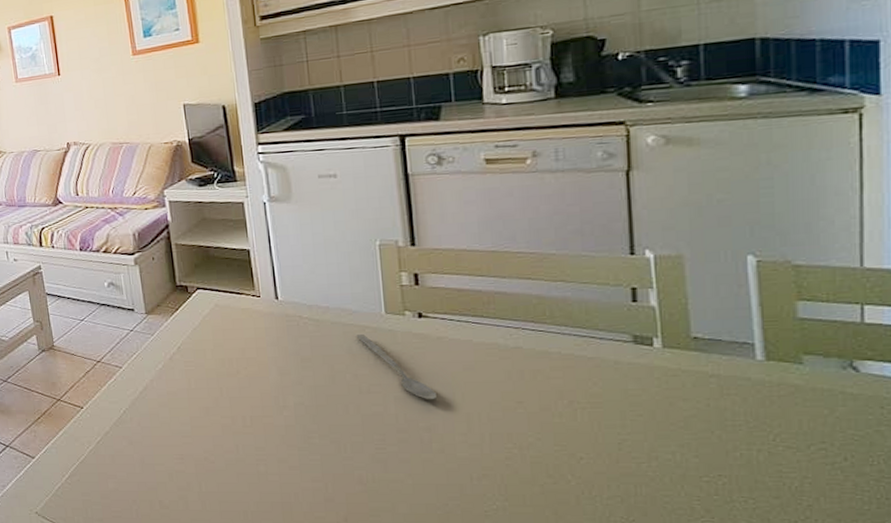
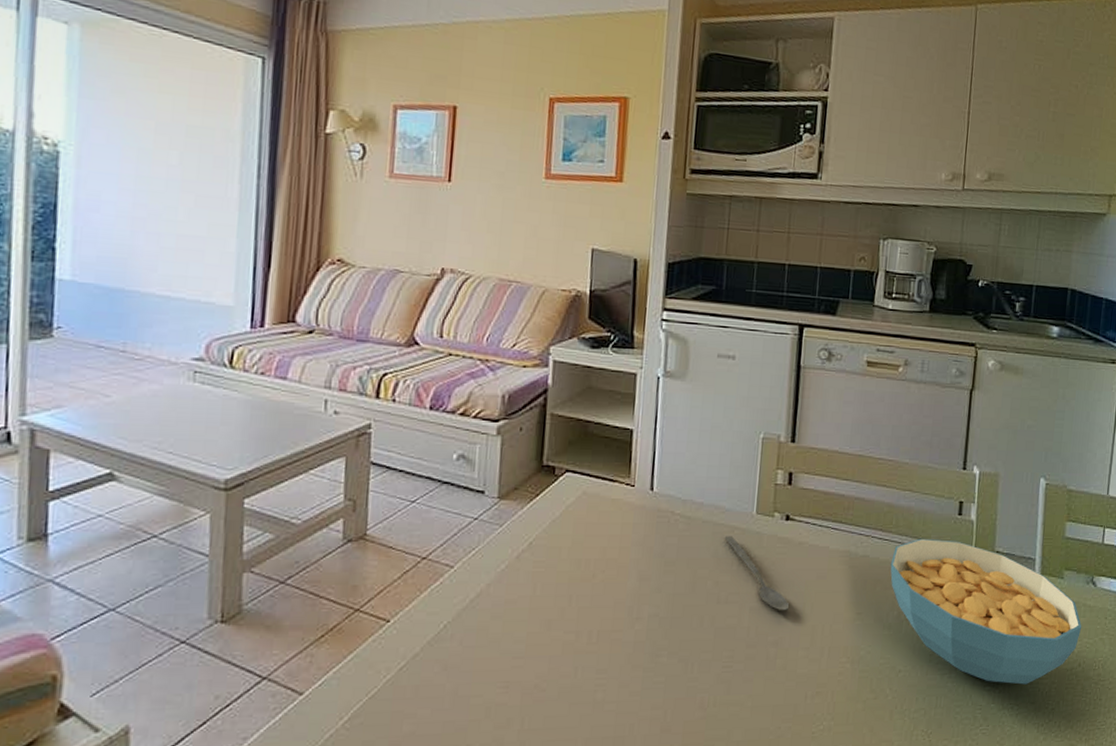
cereal bowl: none [550,327,843,478] -> present [890,538,1082,685]

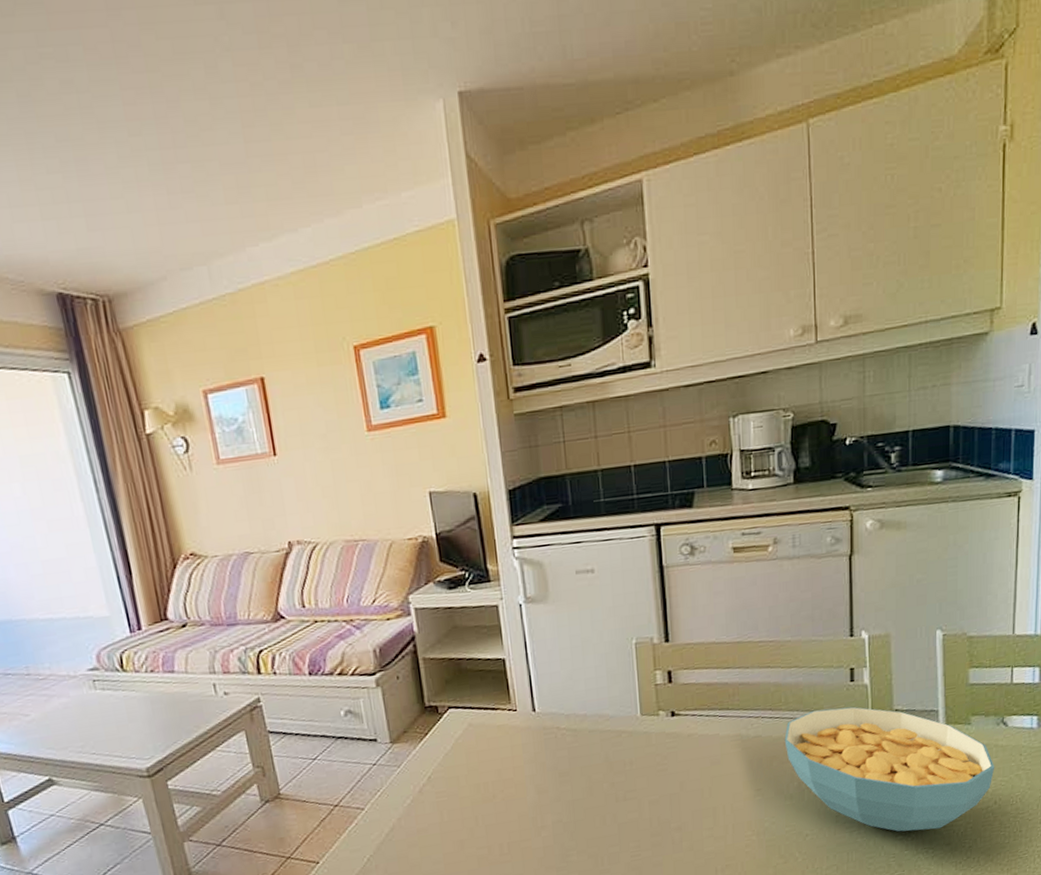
spoon: present [724,536,789,611] -> none [613,740,687,800]

